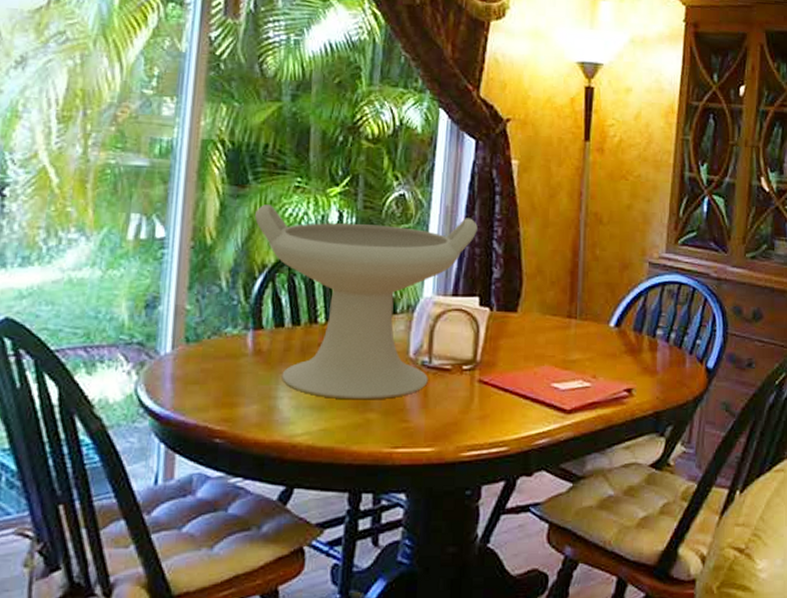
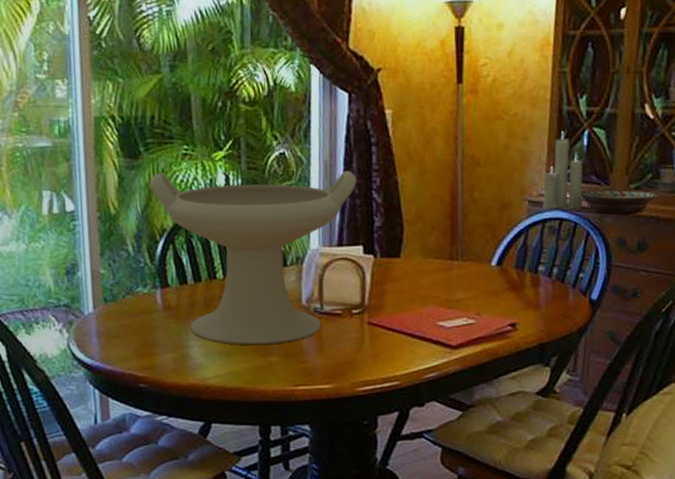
candle: none [662,196,703,275] -> present [542,131,584,210]
decorative bowl: none [698,257,773,284] -> present [579,190,659,216]

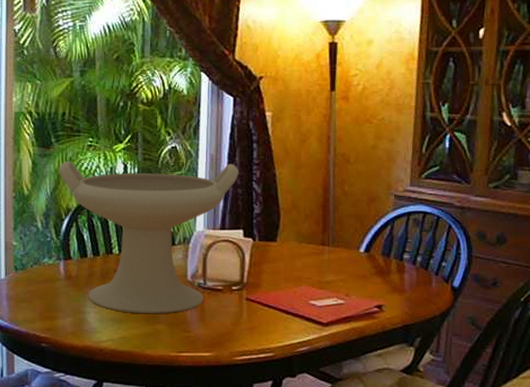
candle: present [542,131,584,210] -> none [407,134,446,205]
decorative bowl: present [579,190,659,216] -> none [441,189,516,211]

